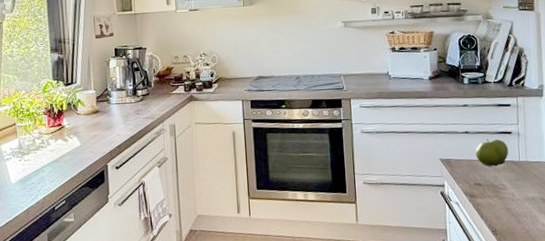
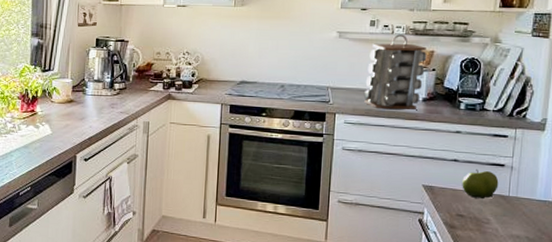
spice rack: none [374,19,428,91] -> present [364,34,427,110]

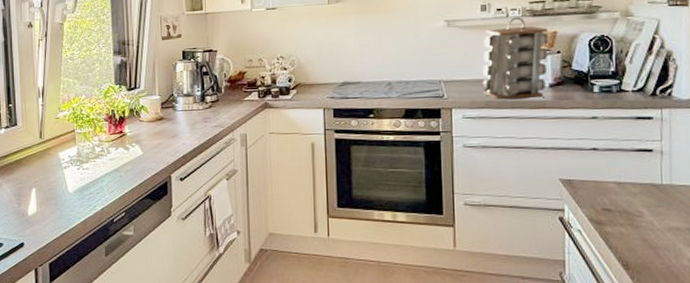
fruit: present [462,168,499,199] -> none [605,156,648,189]

